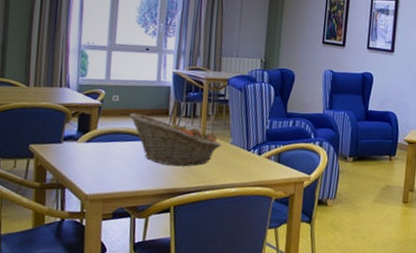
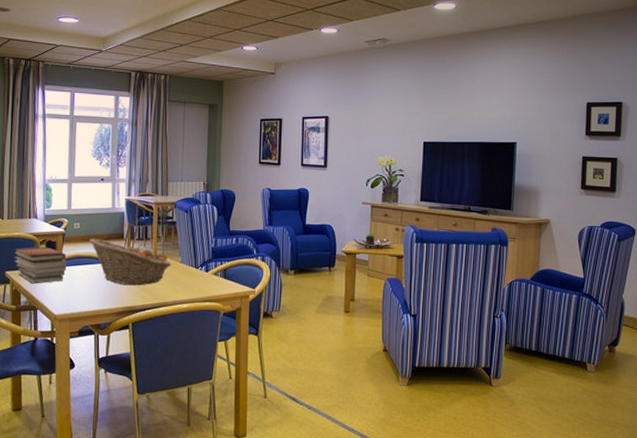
book stack: none [39,119,103,160] -> present [13,247,67,284]

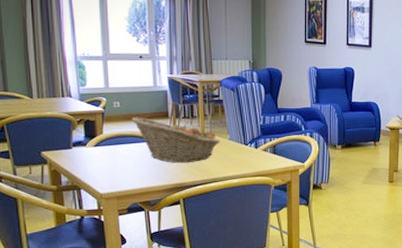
book stack: present [13,247,67,284] -> none [47,126,110,164]

